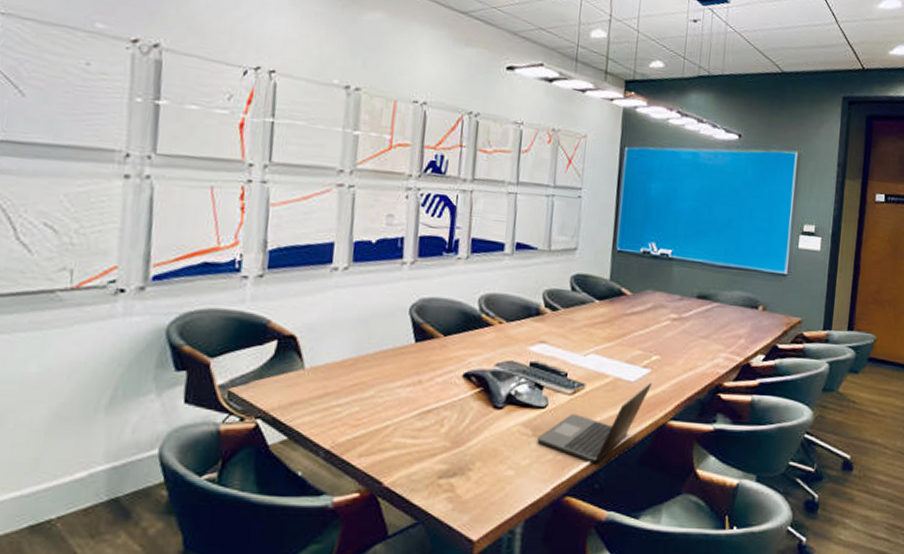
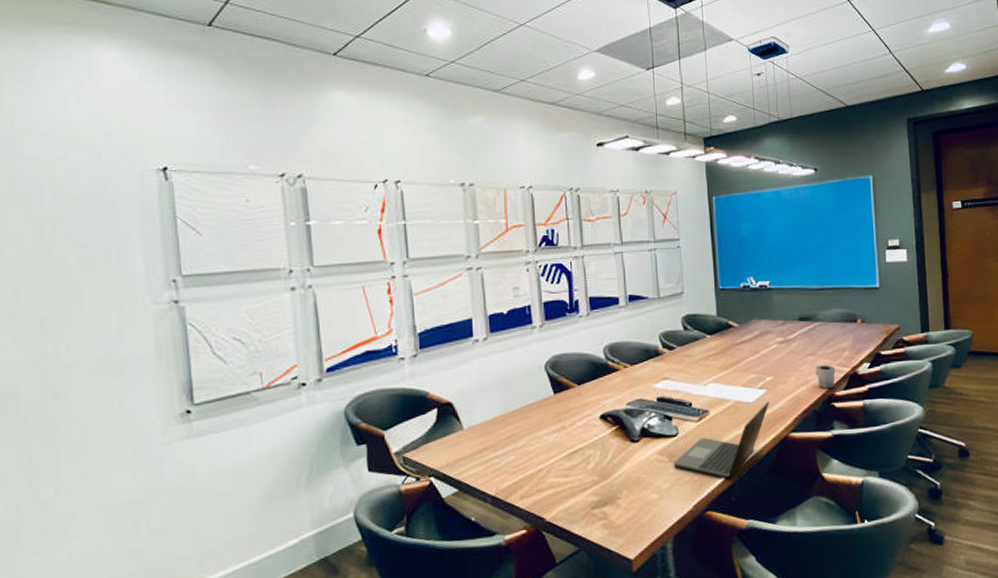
cup: none [706,350,727,378] -> present [815,365,835,389]

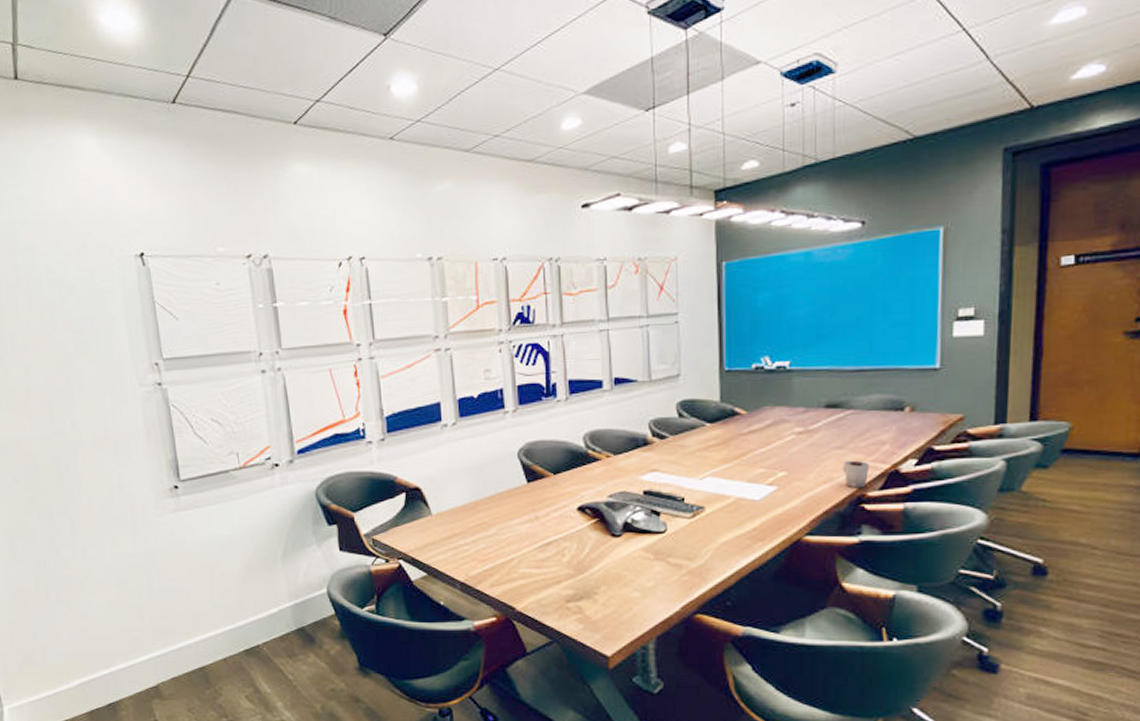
laptop: present [674,401,770,480] -> none [660,499,781,583]

